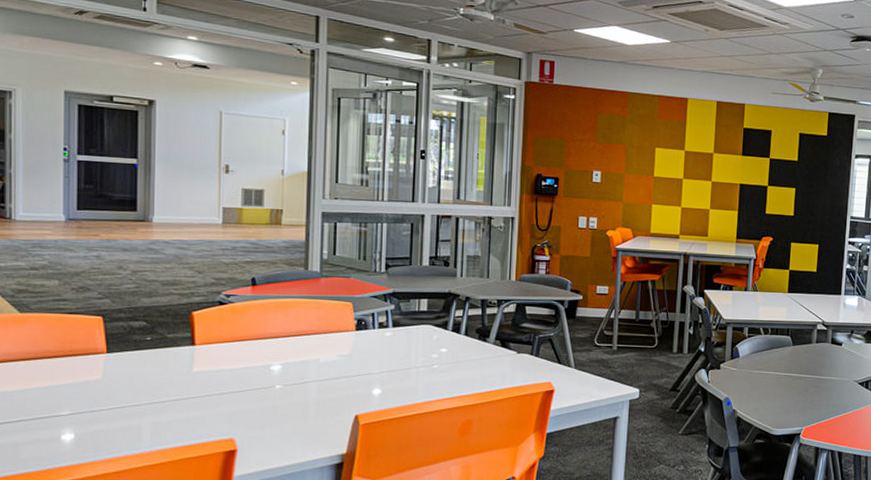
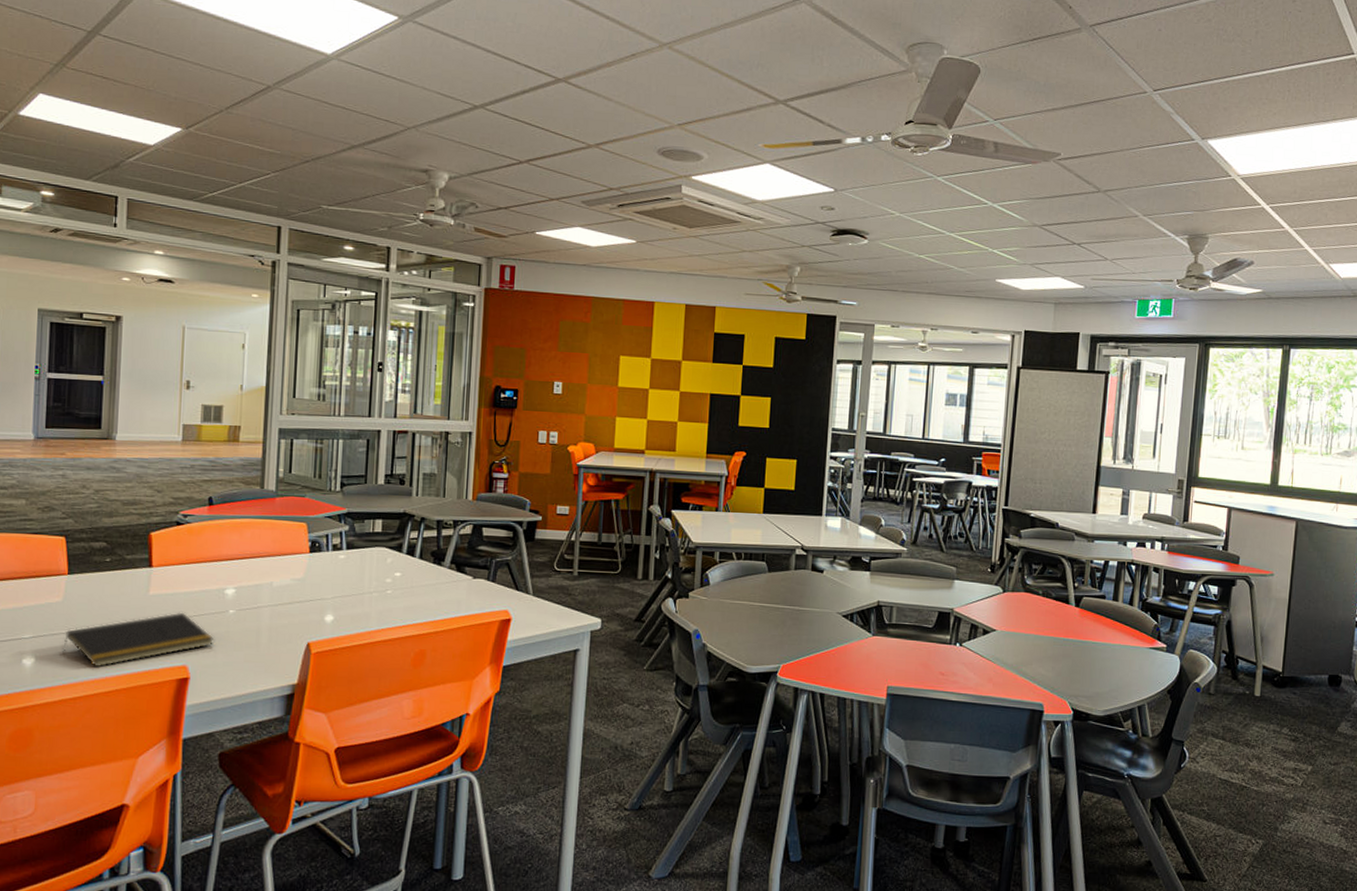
notepad: none [104,388,262,442] -> present [63,612,215,668]

